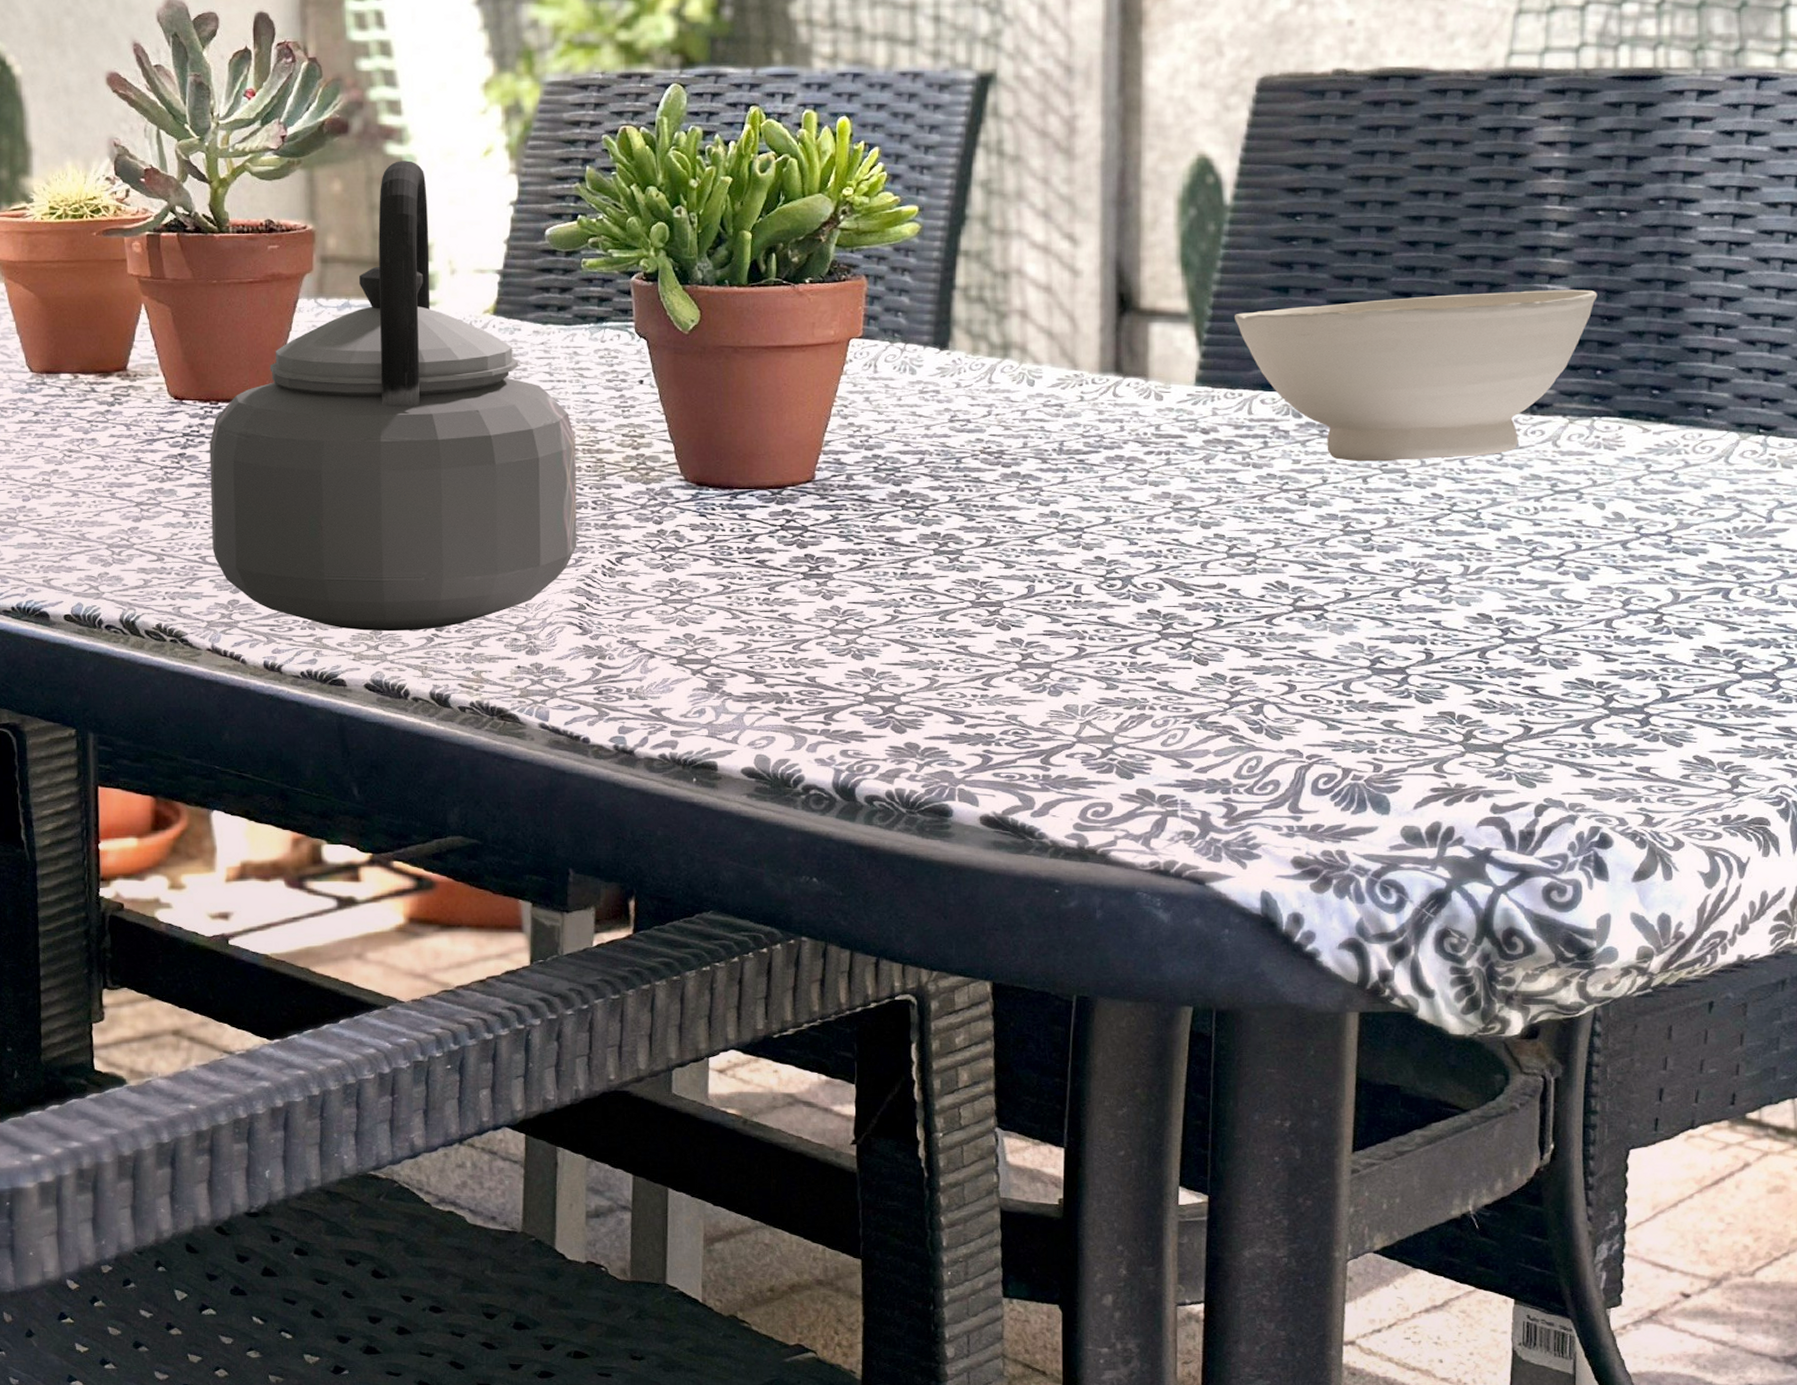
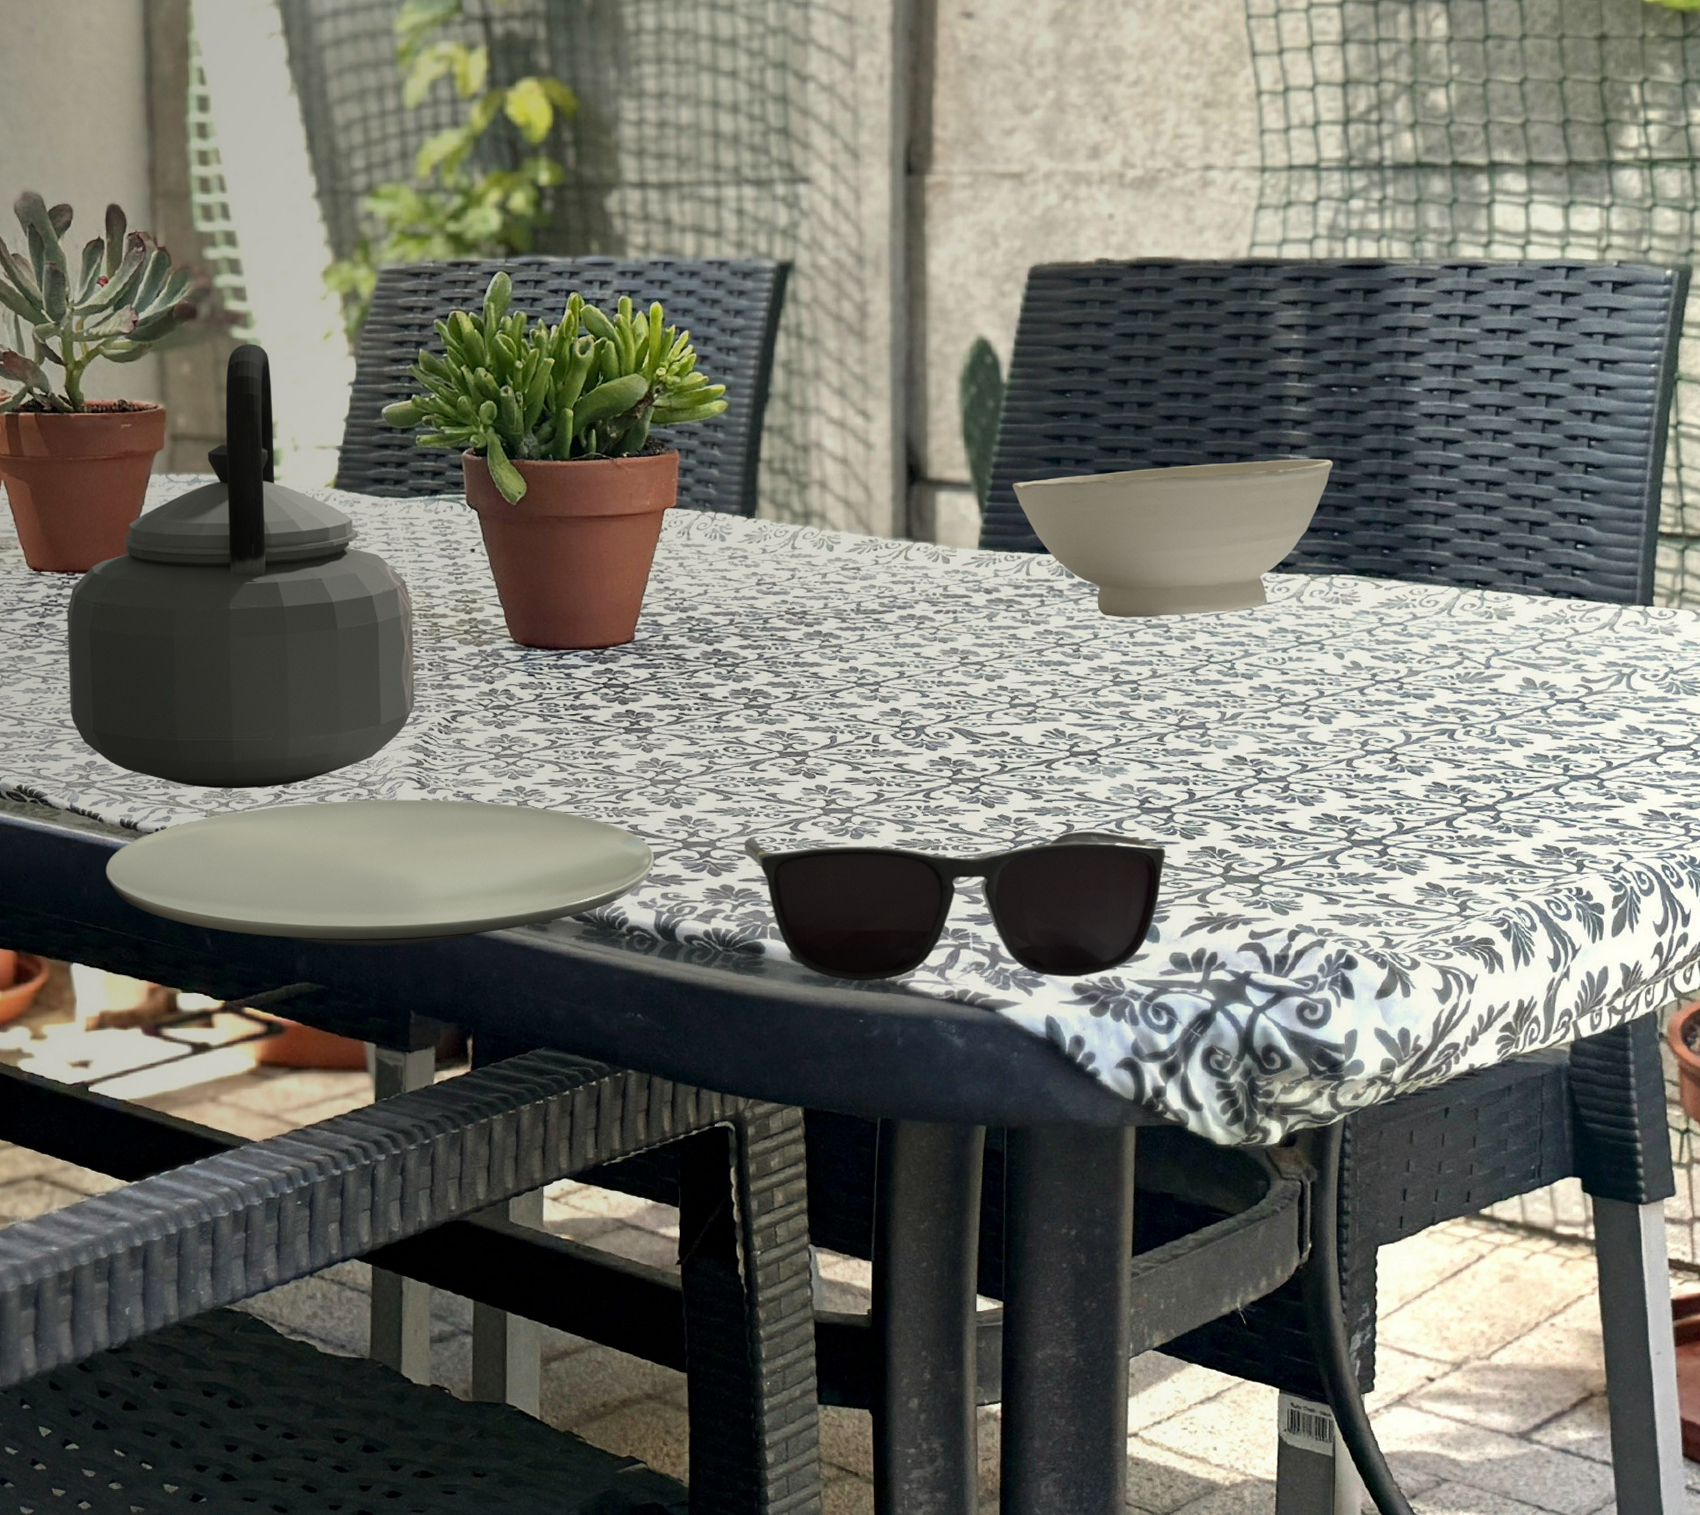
plate: none [248,645,834,800] -> present [105,799,655,947]
sunglasses: none [931,693,1398,849] -> present [744,831,1165,981]

